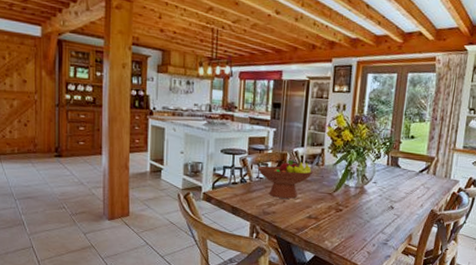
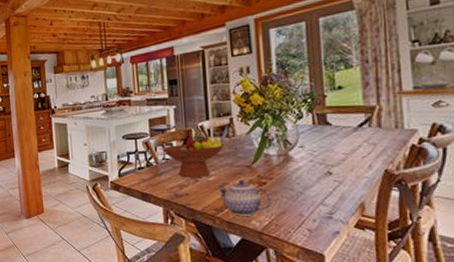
teapot: none [302,204,345,237] -> present [218,179,272,216]

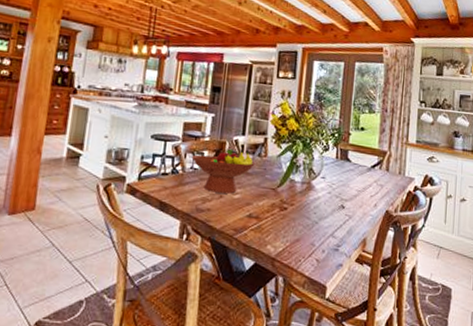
teapot: present [218,179,272,216] -> none [241,201,290,240]

